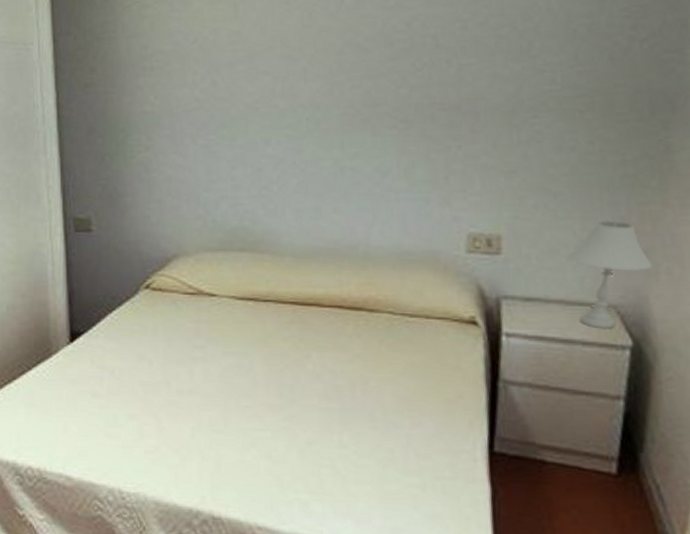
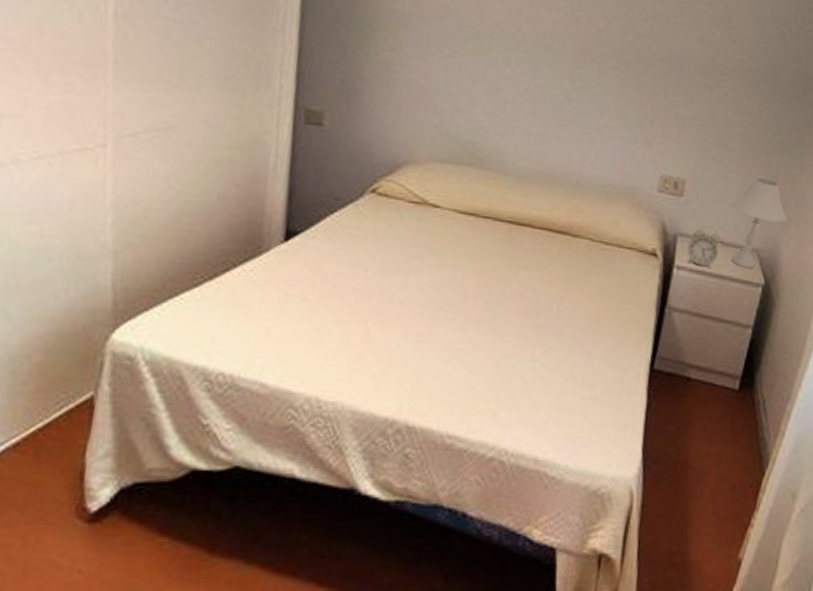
alarm clock: none [516,284,562,332] -> present [687,225,721,268]

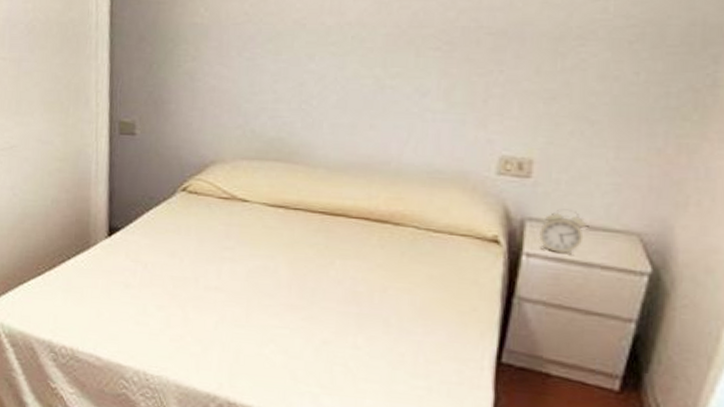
table lamp: present [731,177,787,269] -> none [598,151,683,256]

